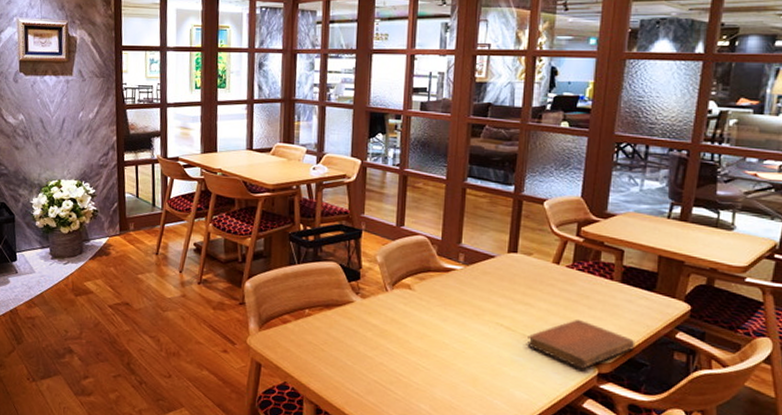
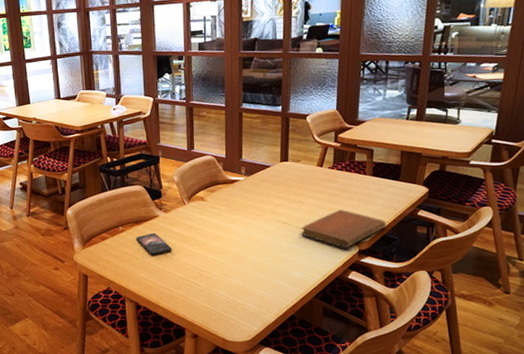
smartphone: none [324,321,367,349] -> present [136,232,172,256]

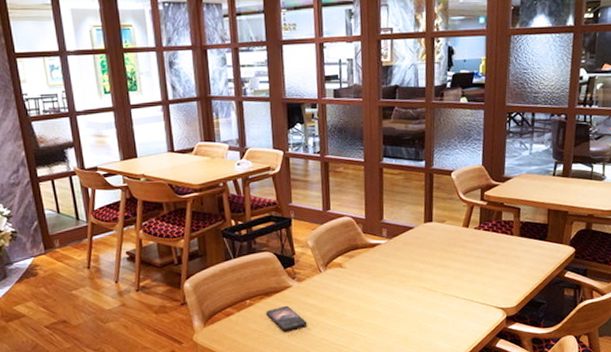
notebook: present [300,209,387,248] -> none [446,273,534,315]

